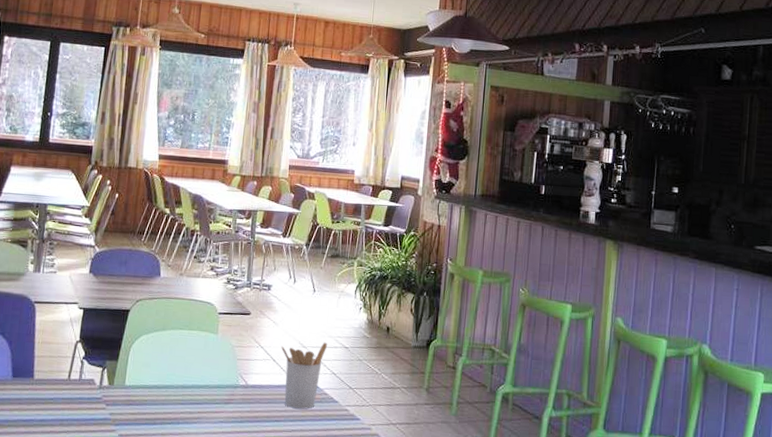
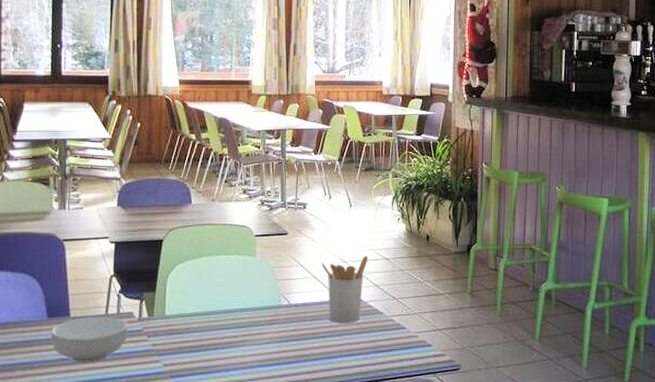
cereal bowl: none [13,380,88,426] -> present [51,316,128,362]

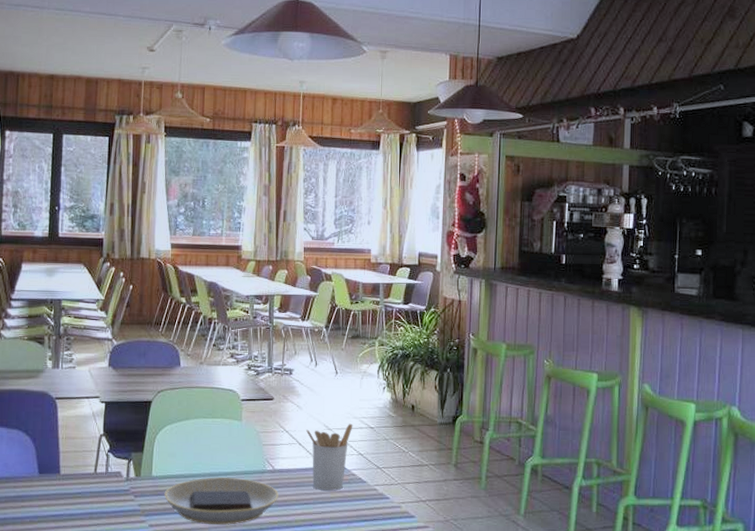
cereal bowl: present [51,316,128,362] -> none [42,474,115,520]
plate: none [178,314,295,362] -> present [164,477,278,526]

